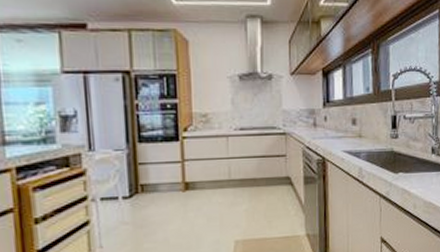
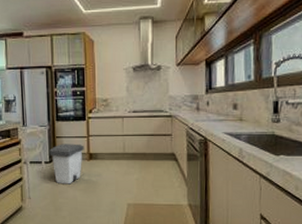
trash can: none [129,171,178,225] -> present [50,144,84,184]

